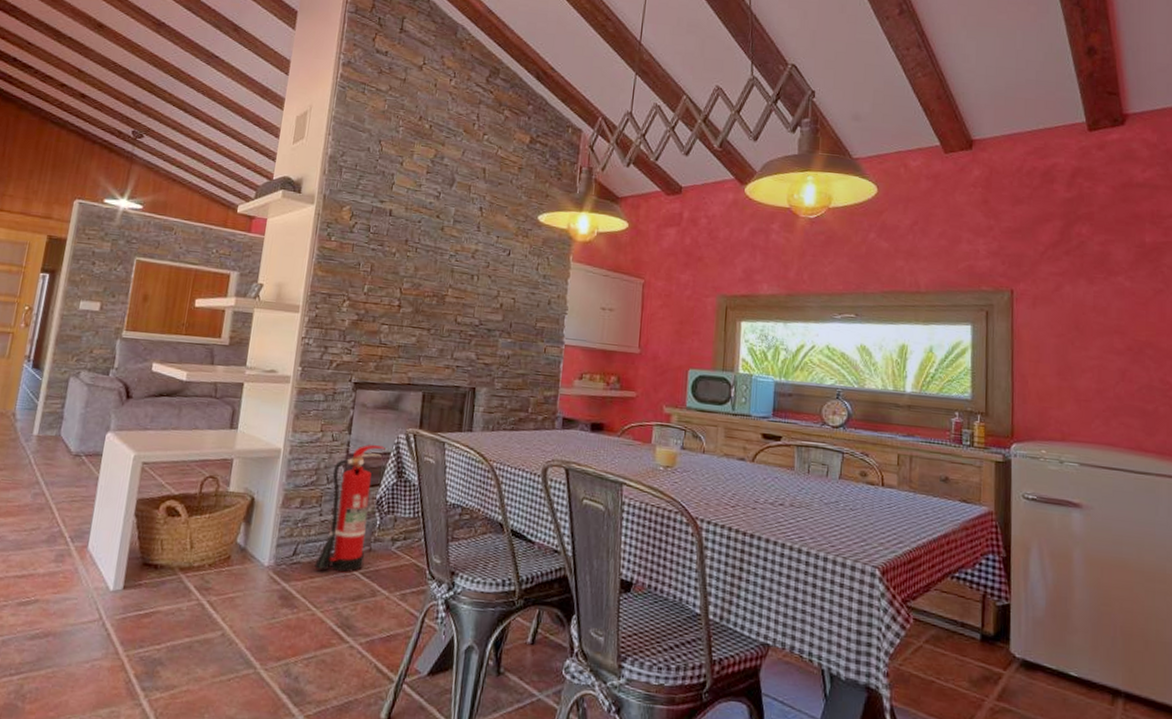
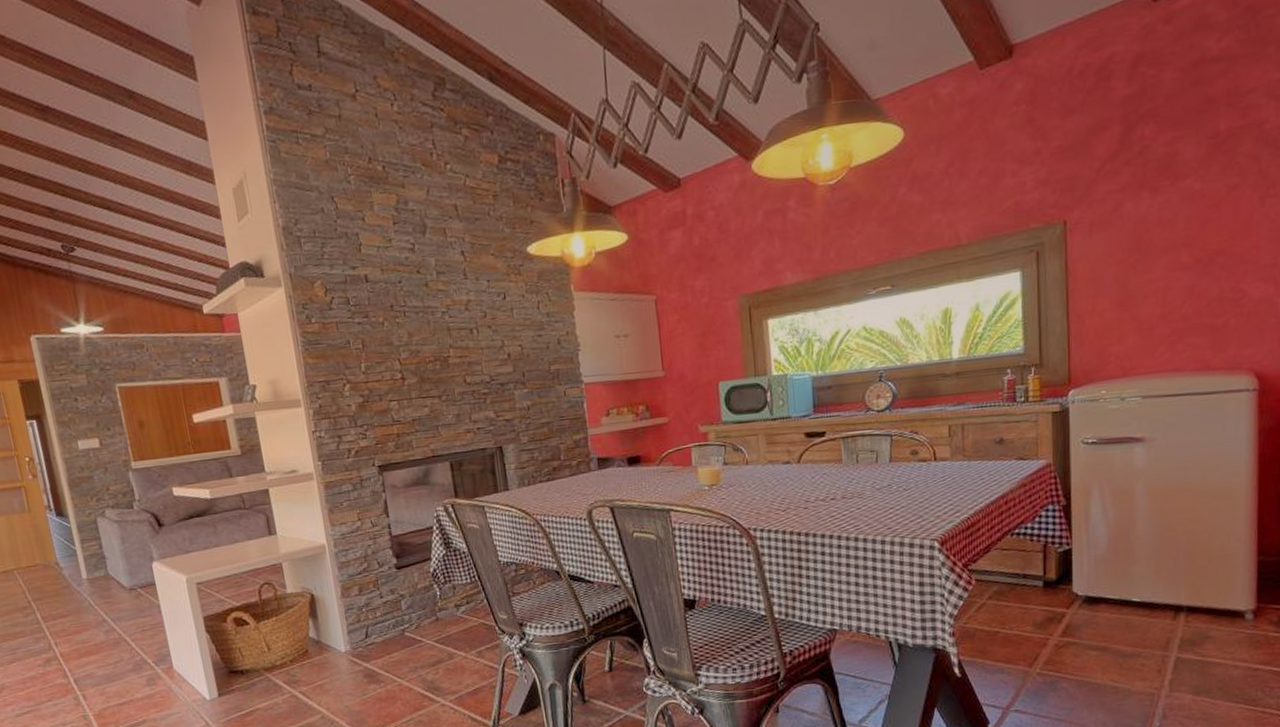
fire extinguisher: present [314,444,385,573] -> none [381,522,435,645]

